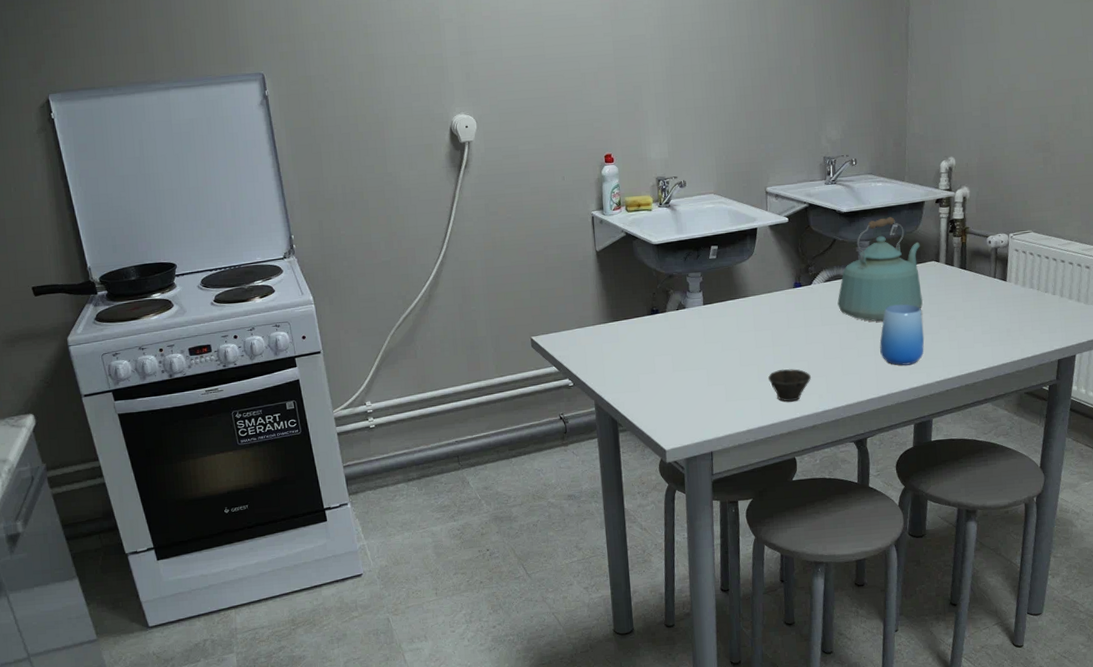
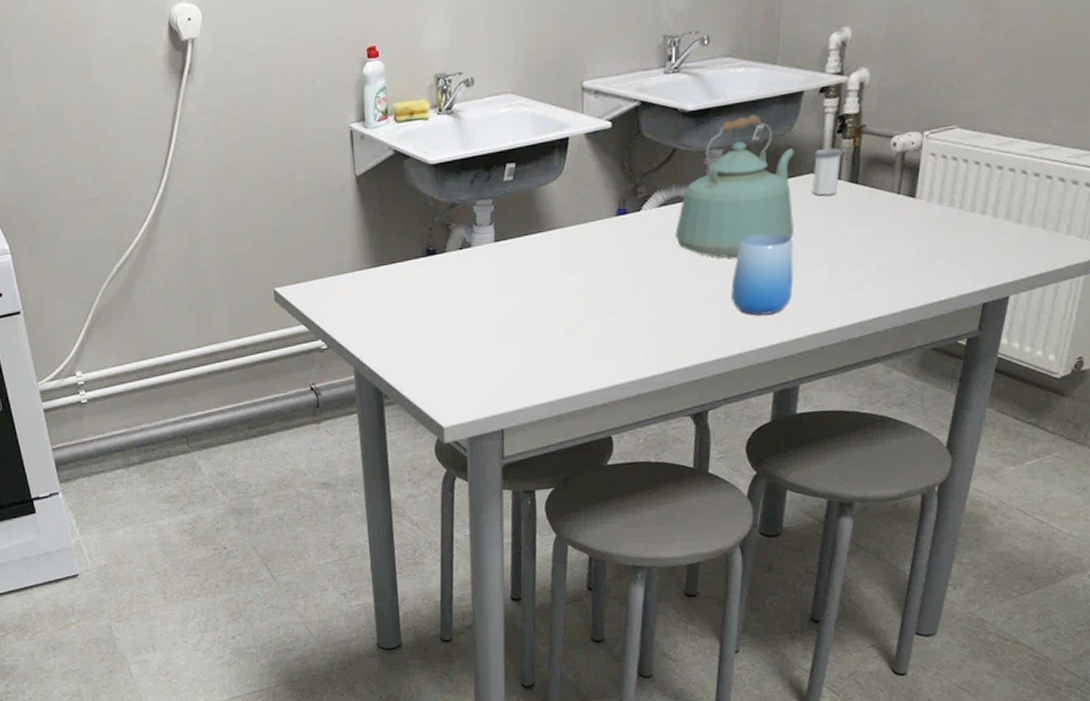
cup: present [768,369,812,402] -> none [579,322,637,365]
salt shaker: none [933,243,954,278] -> present [812,148,842,196]

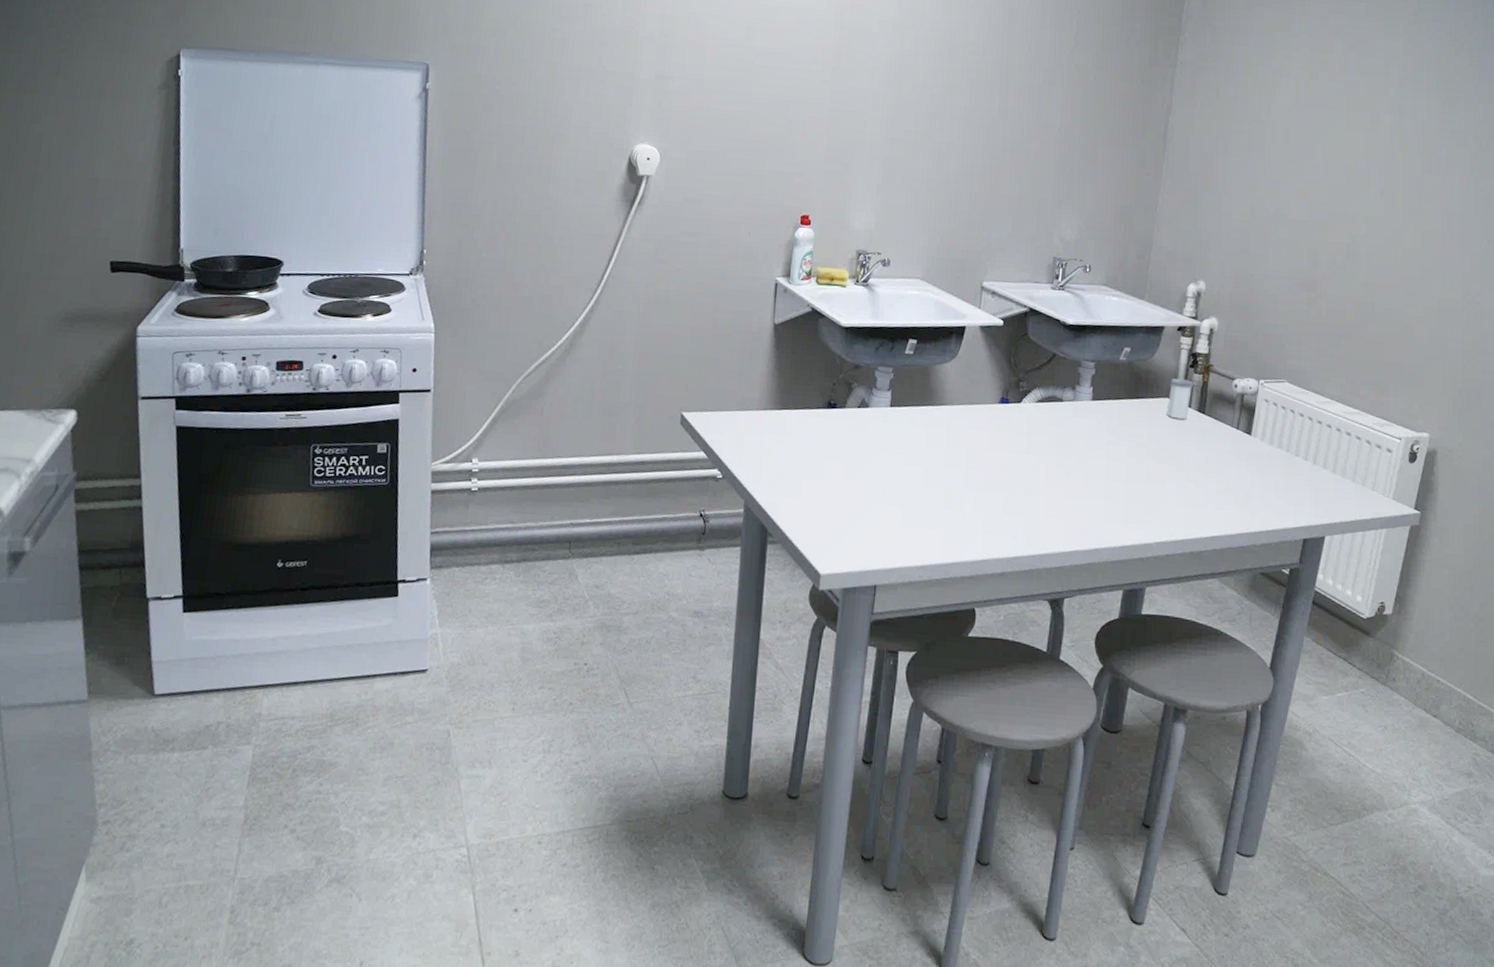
kettle: present [675,114,796,258] -> none [1049,337,1155,460]
cup: present [731,233,794,316] -> none [1092,442,1148,517]

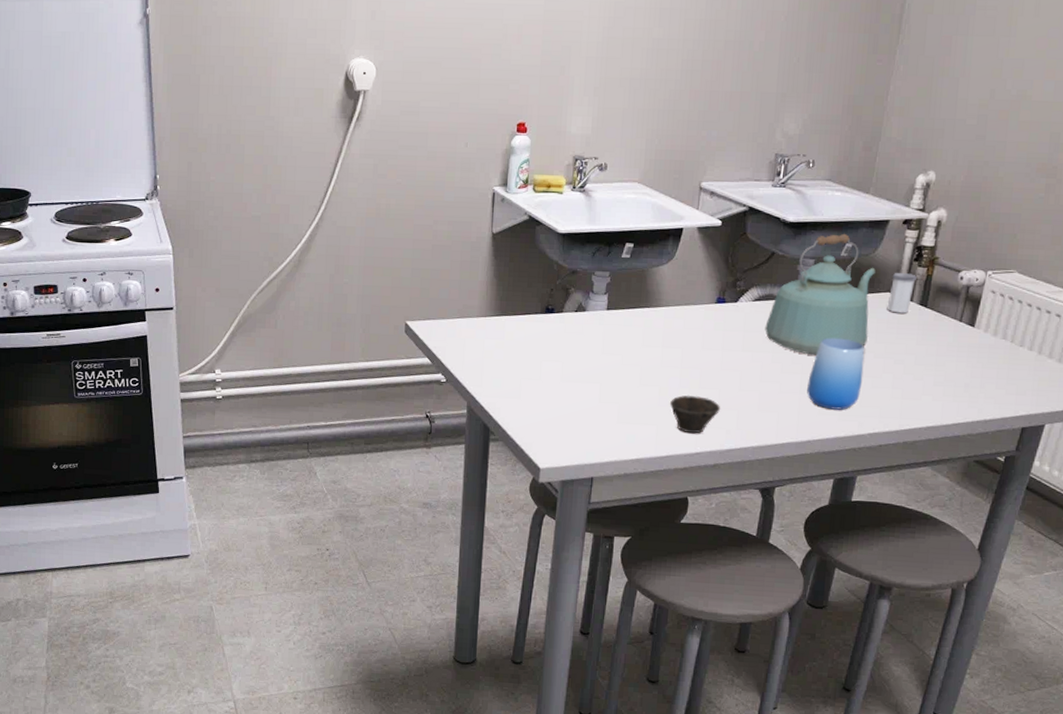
cup: none [955,497,1007,540] -> present [670,394,721,434]
kettle: none [1049,337,1155,460] -> present [765,233,877,356]
cup: none [1092,442,1148,517] -> present [807,337,865,410]

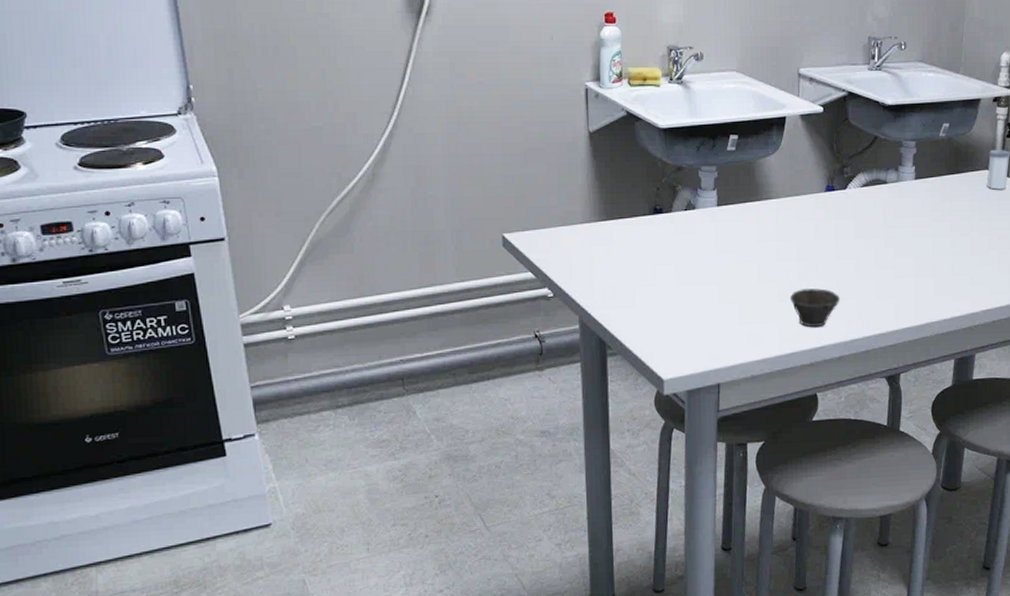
kettle: present [765,233,877,356] -> none [875,113,974,238]
cup: present [807,337,865,410] -> none [921,218,972,290]

